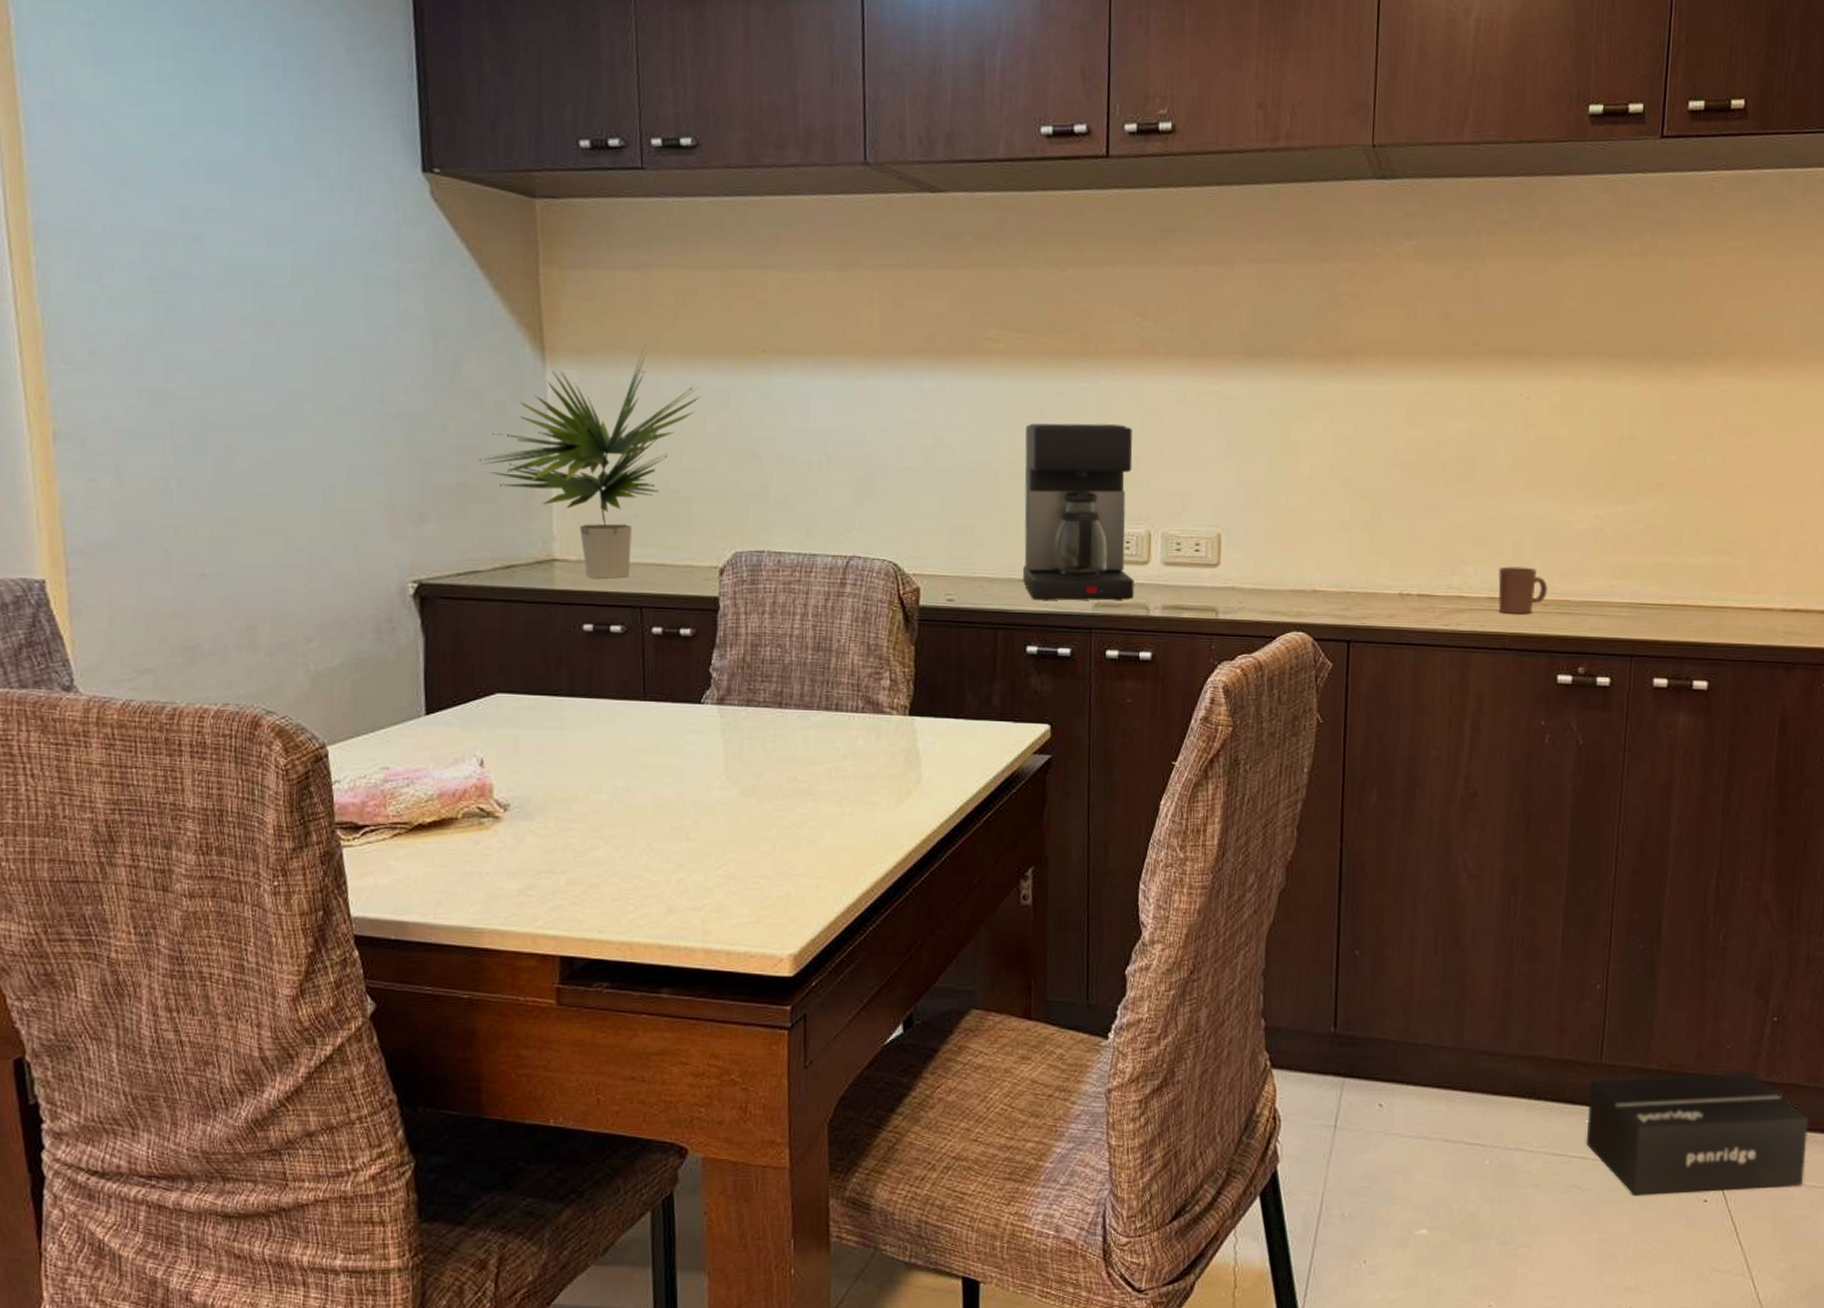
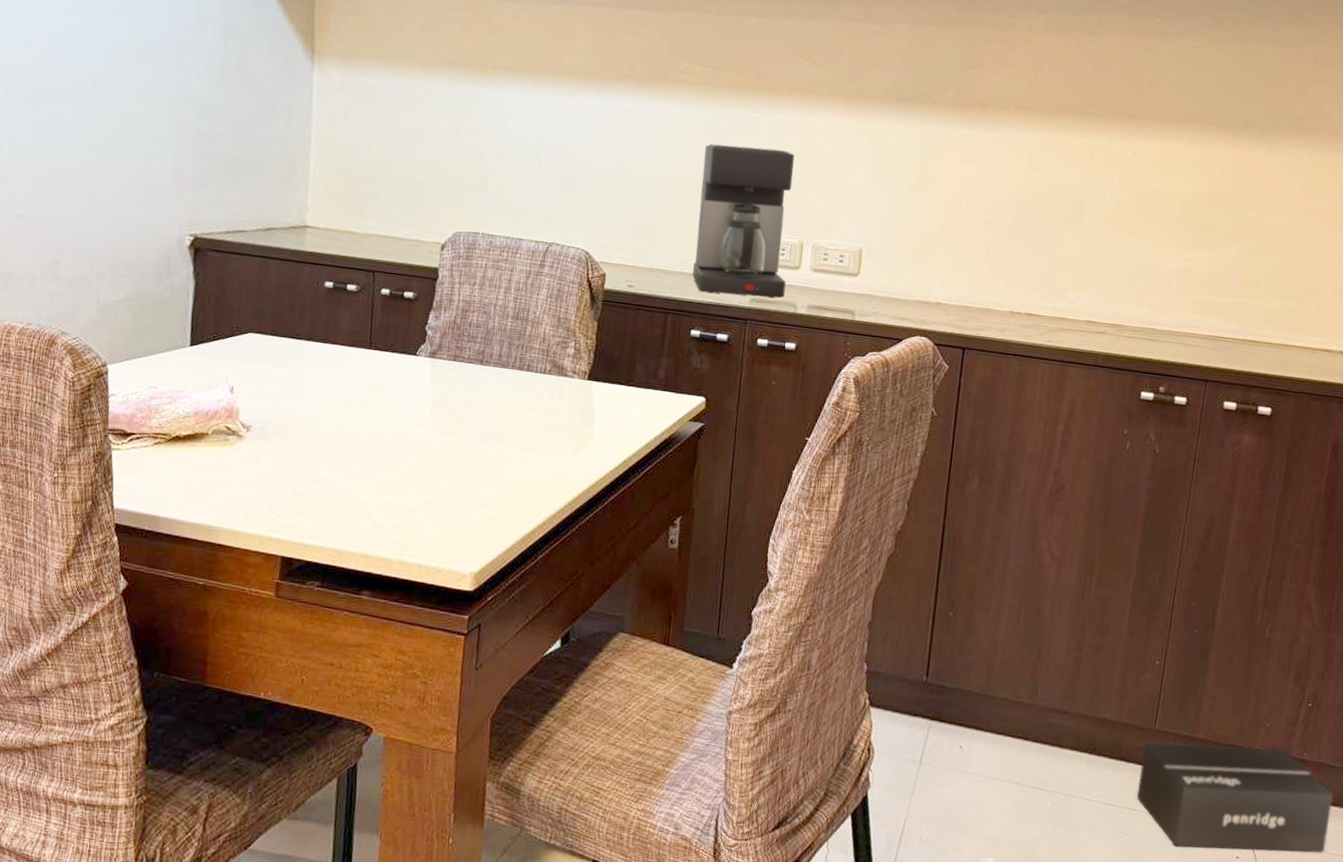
plant: present [481,347,700,579] -> none [254,56,438,246]
mug: present [1498,566,1547,616] -> none [1094,296,1138,338]

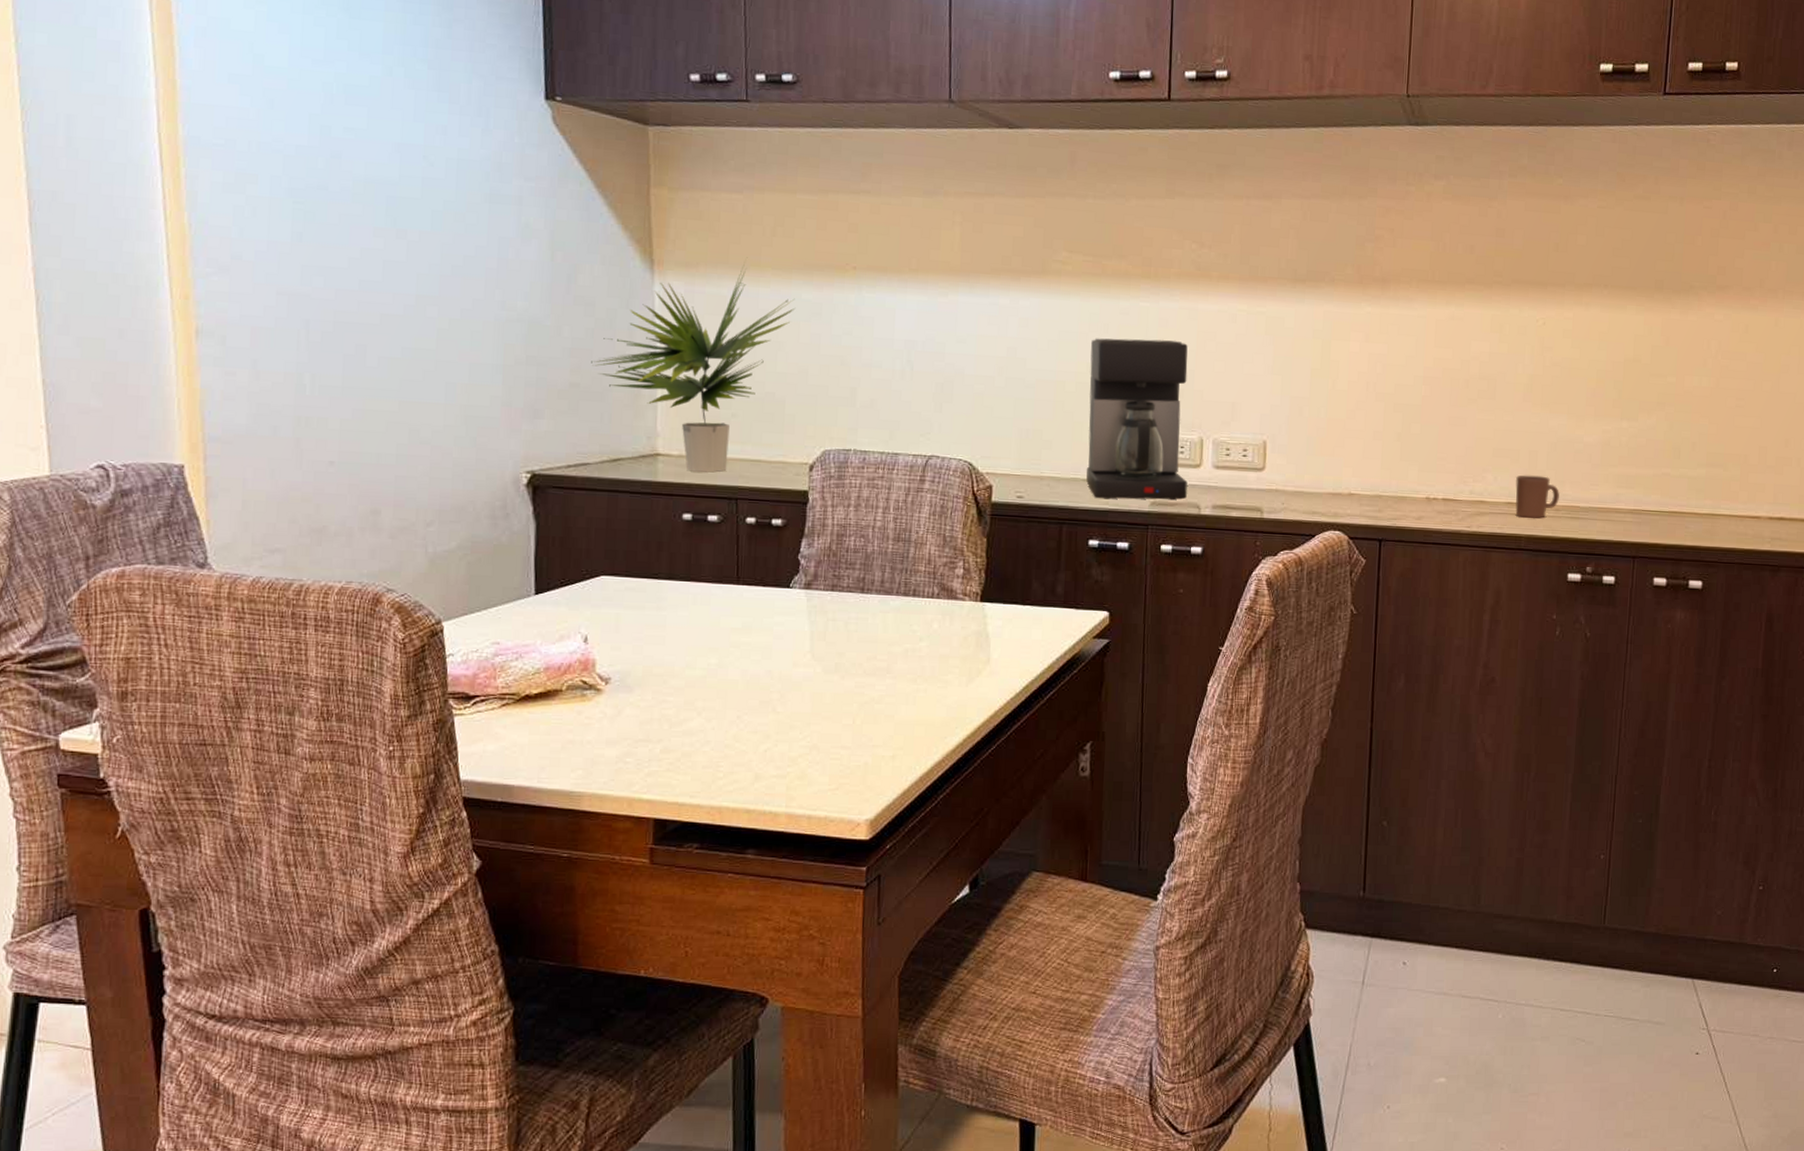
plant: none [254,56,438,246] -> present [592,262,795,473]
mug: none [1094,296,1138,338] -> present [1515,475,1559,519]
box: present [1137,742,1333,853] -> none [1591,936,1791,1048]

